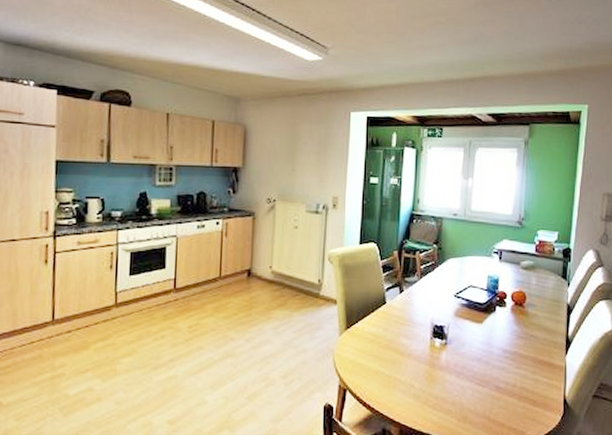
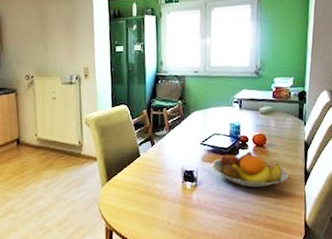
fruit bowl: none [465,308,548,352] -> present [211,151,289,188]

